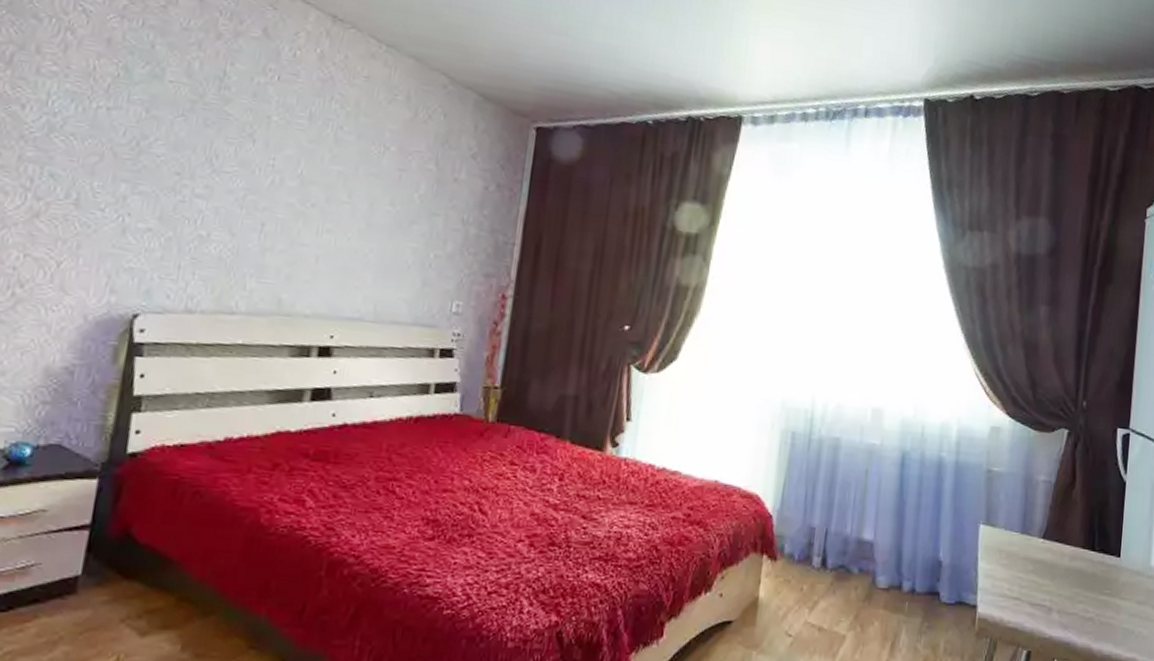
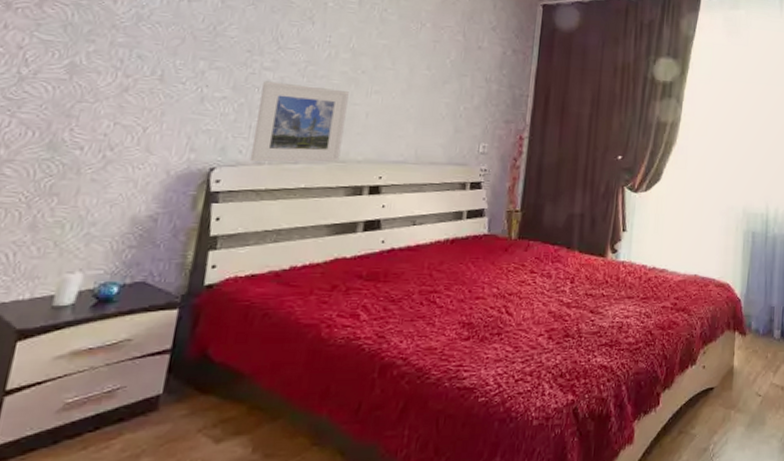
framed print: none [178,211,296,315] -> present [249,81,349,162]

